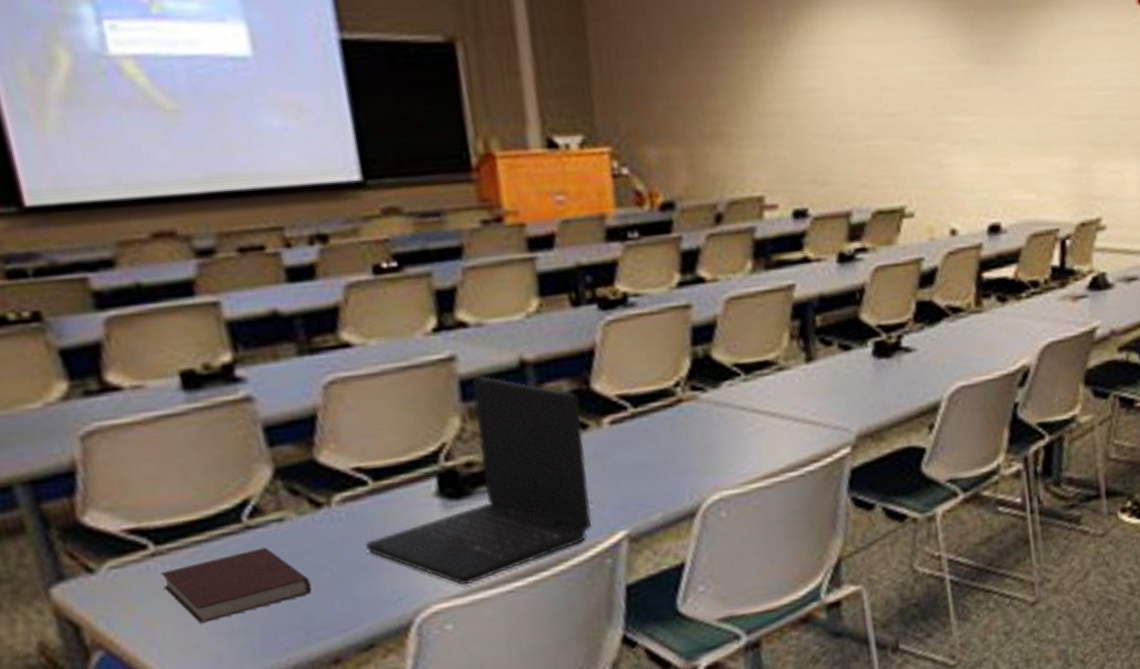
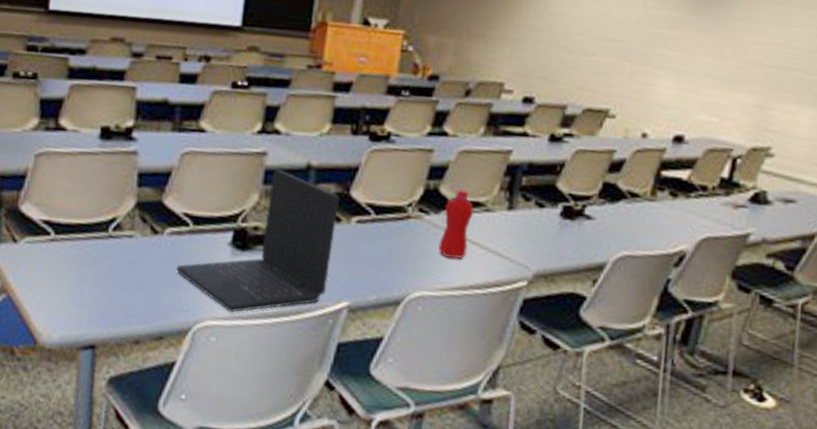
notebook: present [161,547,312,624] -> none [52,252,137,293]
water bottle: none [723,349,767,442] -> present [438,189,474,259]

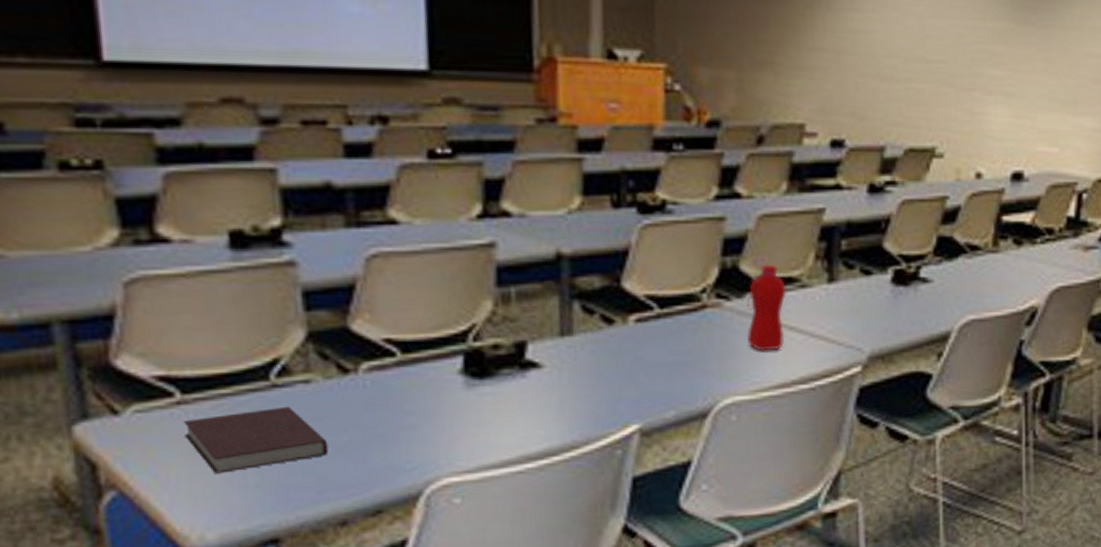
notebook: none [52,252,137,293] -> present [183,406,329,474]
laptop: present [177,168,339,313] -> none [387,263,608,462]

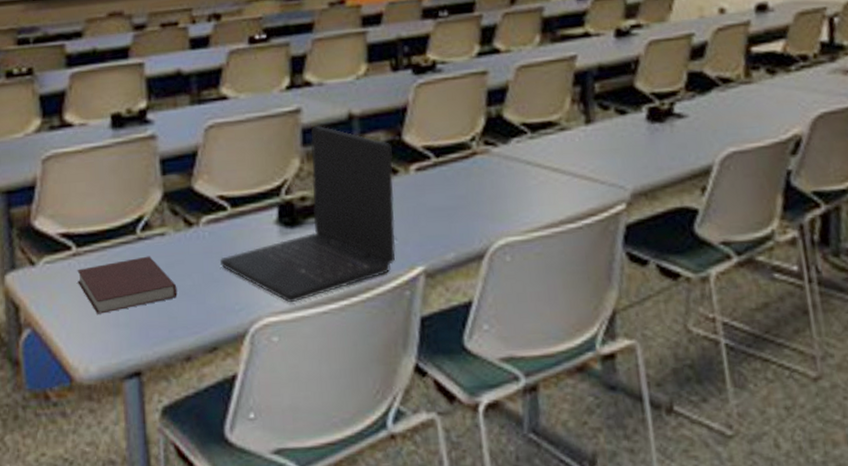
laptop: none [387,263,608,462] -> present [220,125,396,303]
water bottle: present [747,264,786,351] -> none [512,110,550,193]

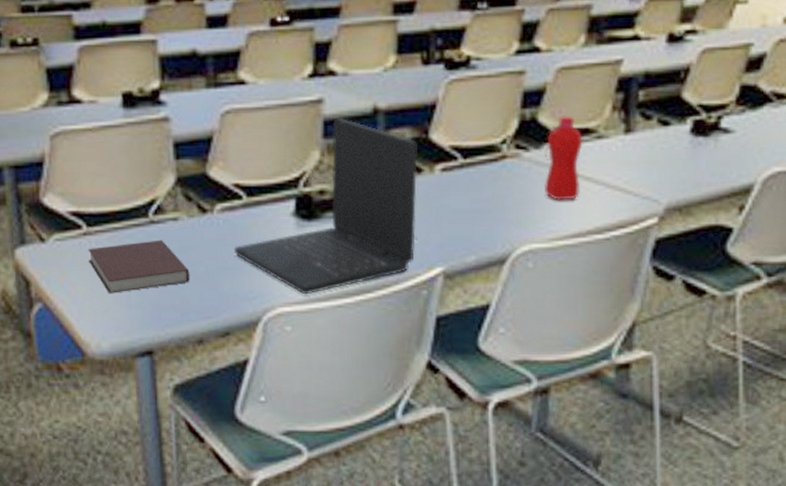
water bottle: none [512,110,550,193] -> present [544,115,583,201]

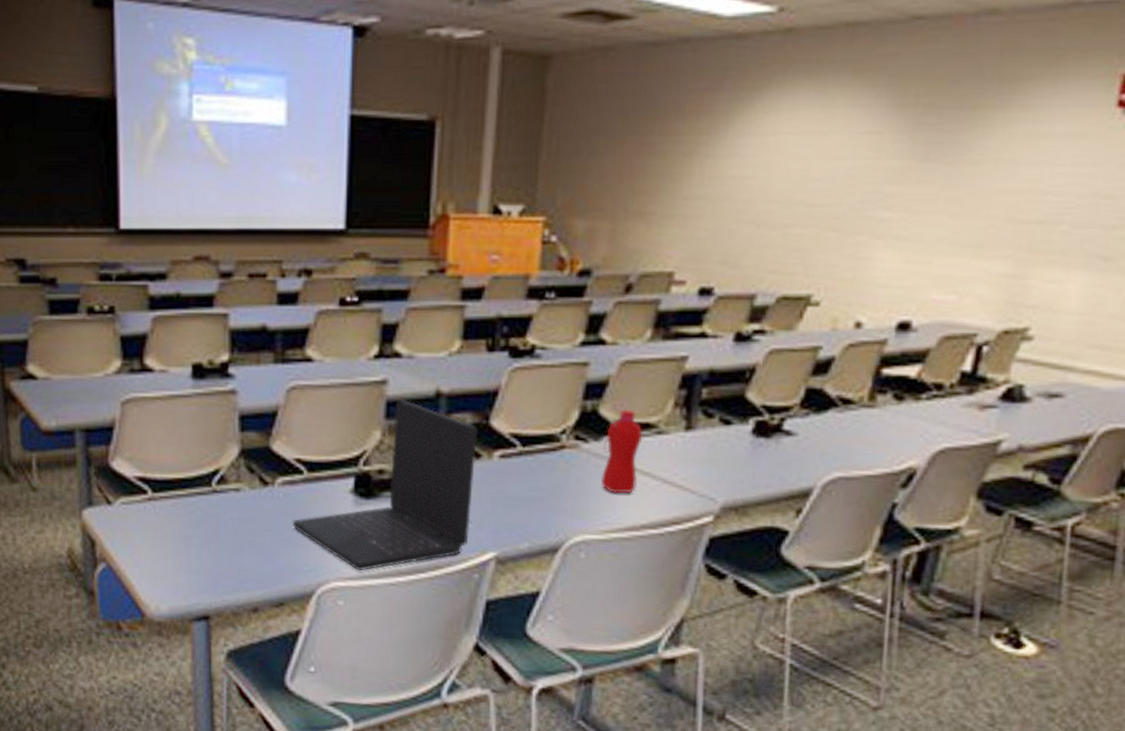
notebook: present [88,239,190,294] -> none [152,509,249,558]

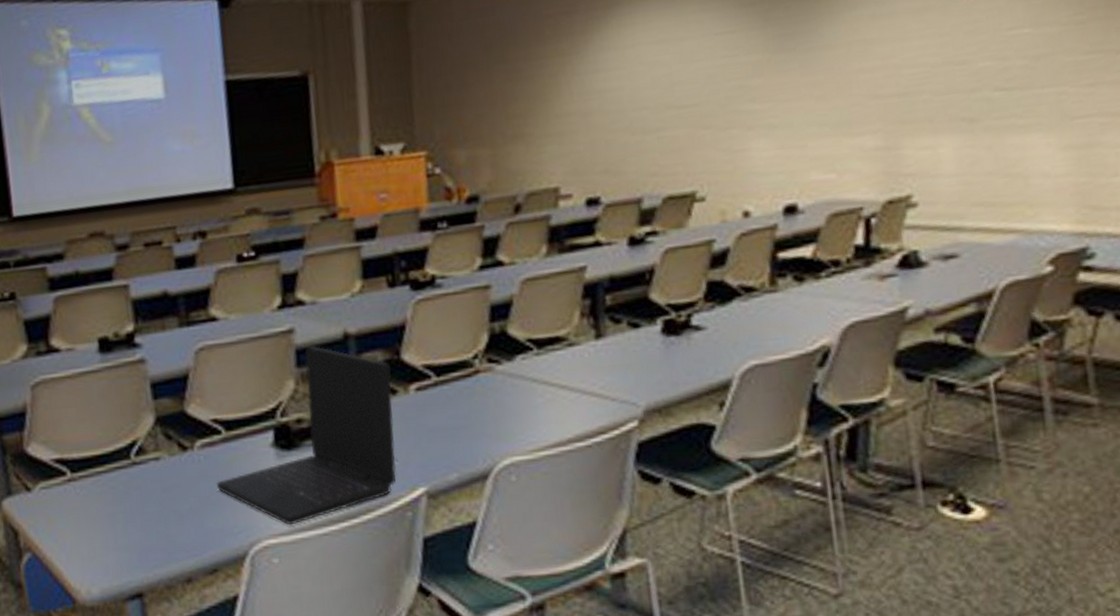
water bottle: present [601,409,643,494] -> none [517,326,557,411]

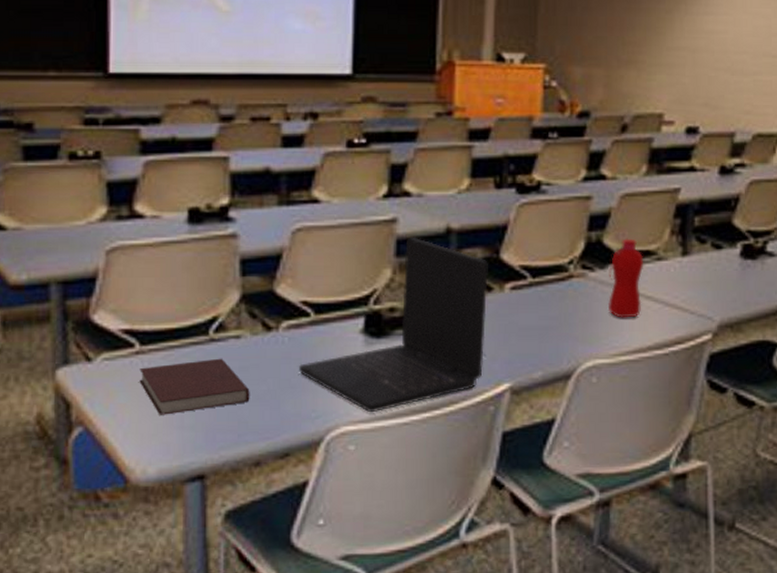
notebook: none [73,480,175,538] -> present [139,358,250,415]
water bottle: none [517,326,557,411] -> present [608,238,644,318]

